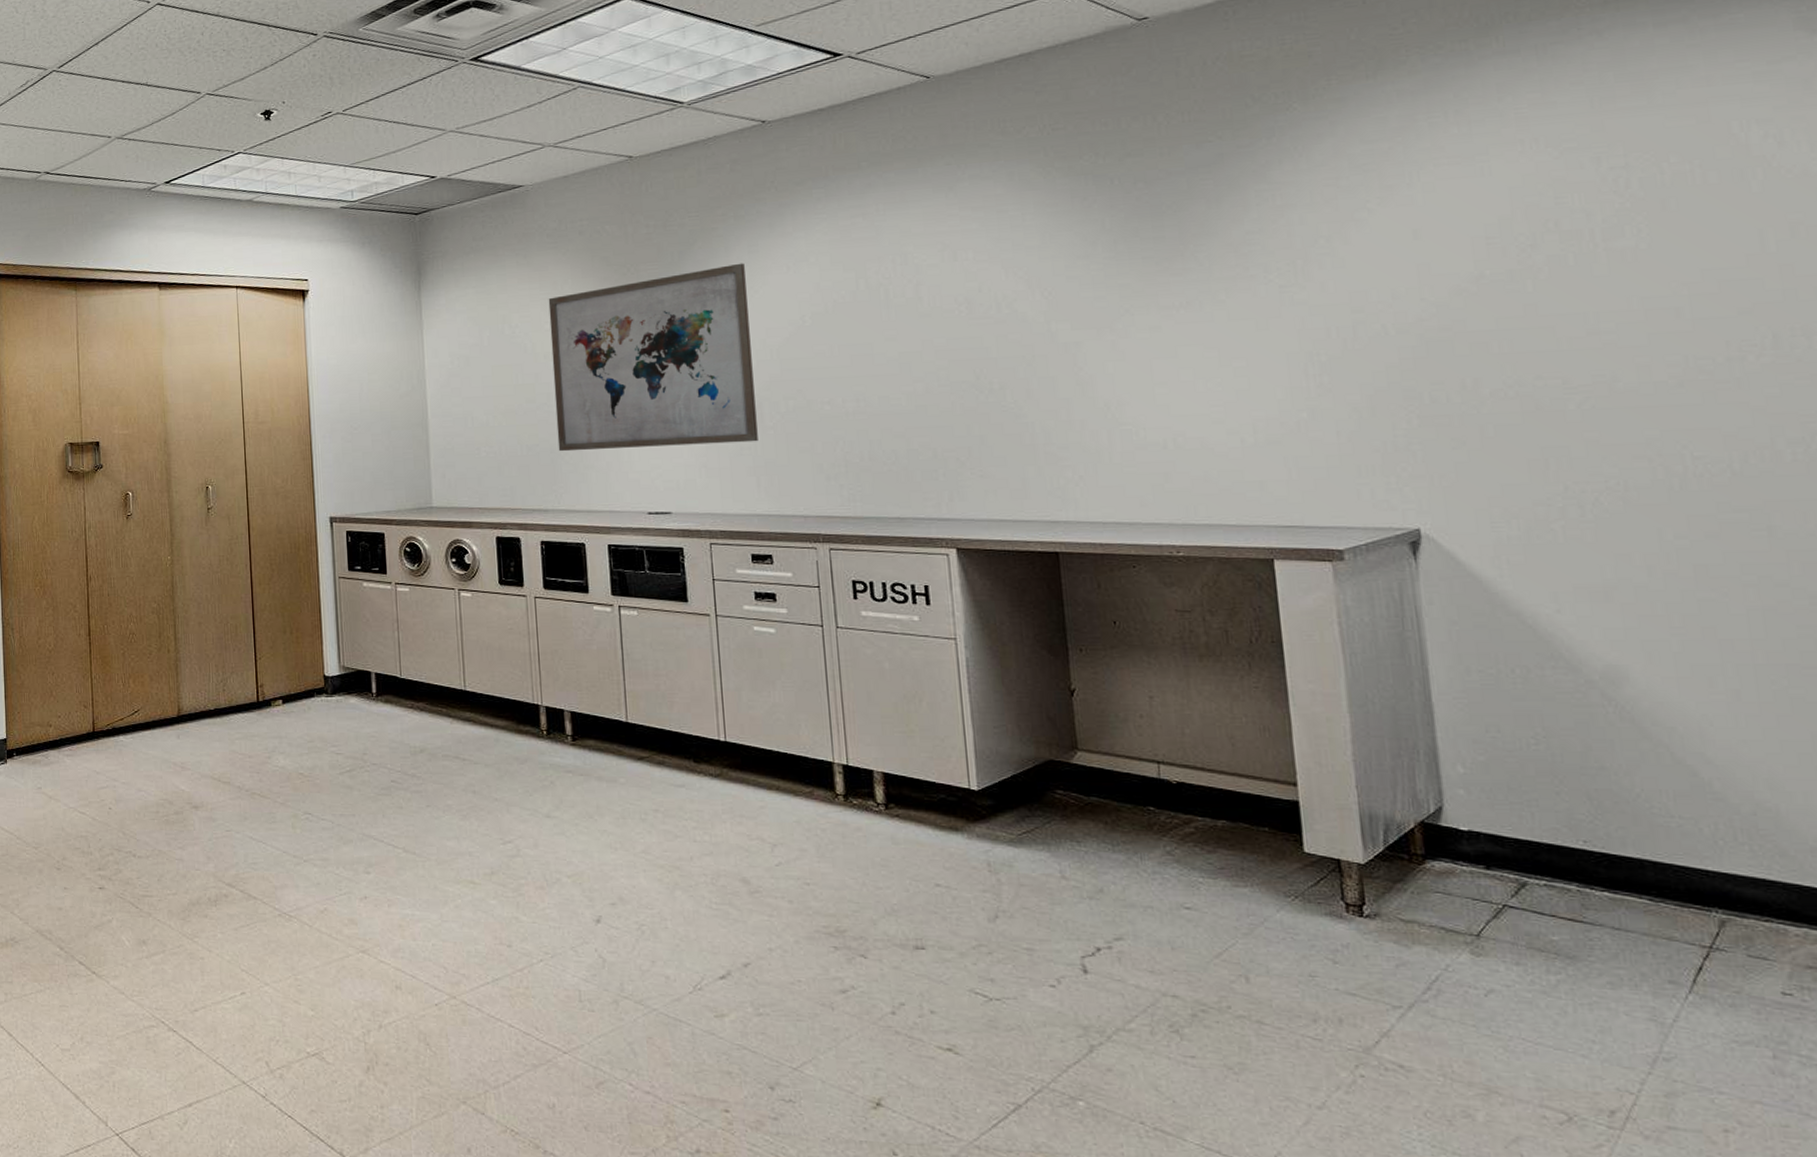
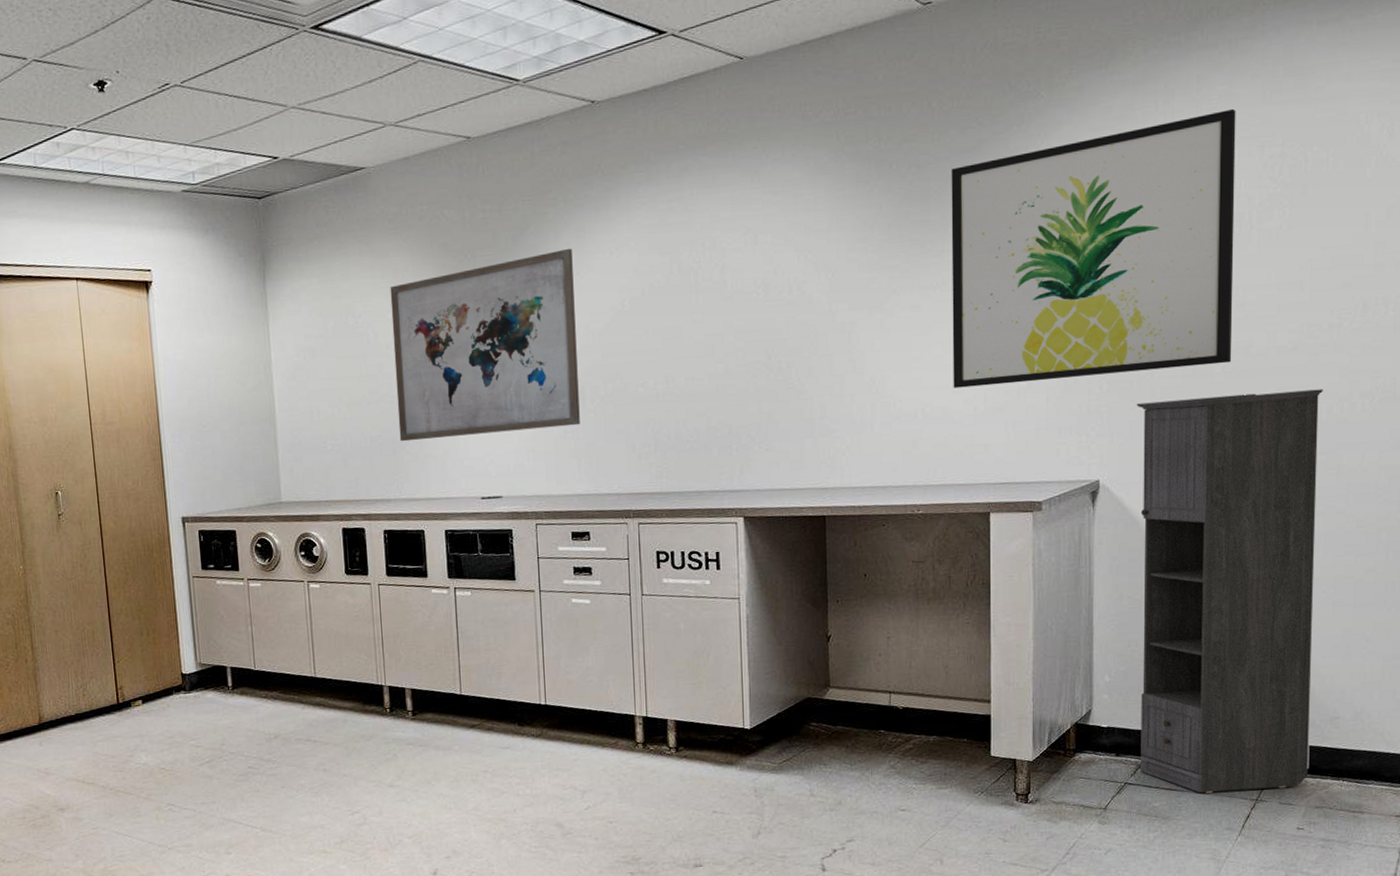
wall art: none [1187,117,1590,418] -> present [951,108,1236,389]
storage cabinet: none [1460,433,1788,936] -> present [1136,389,1323,793]

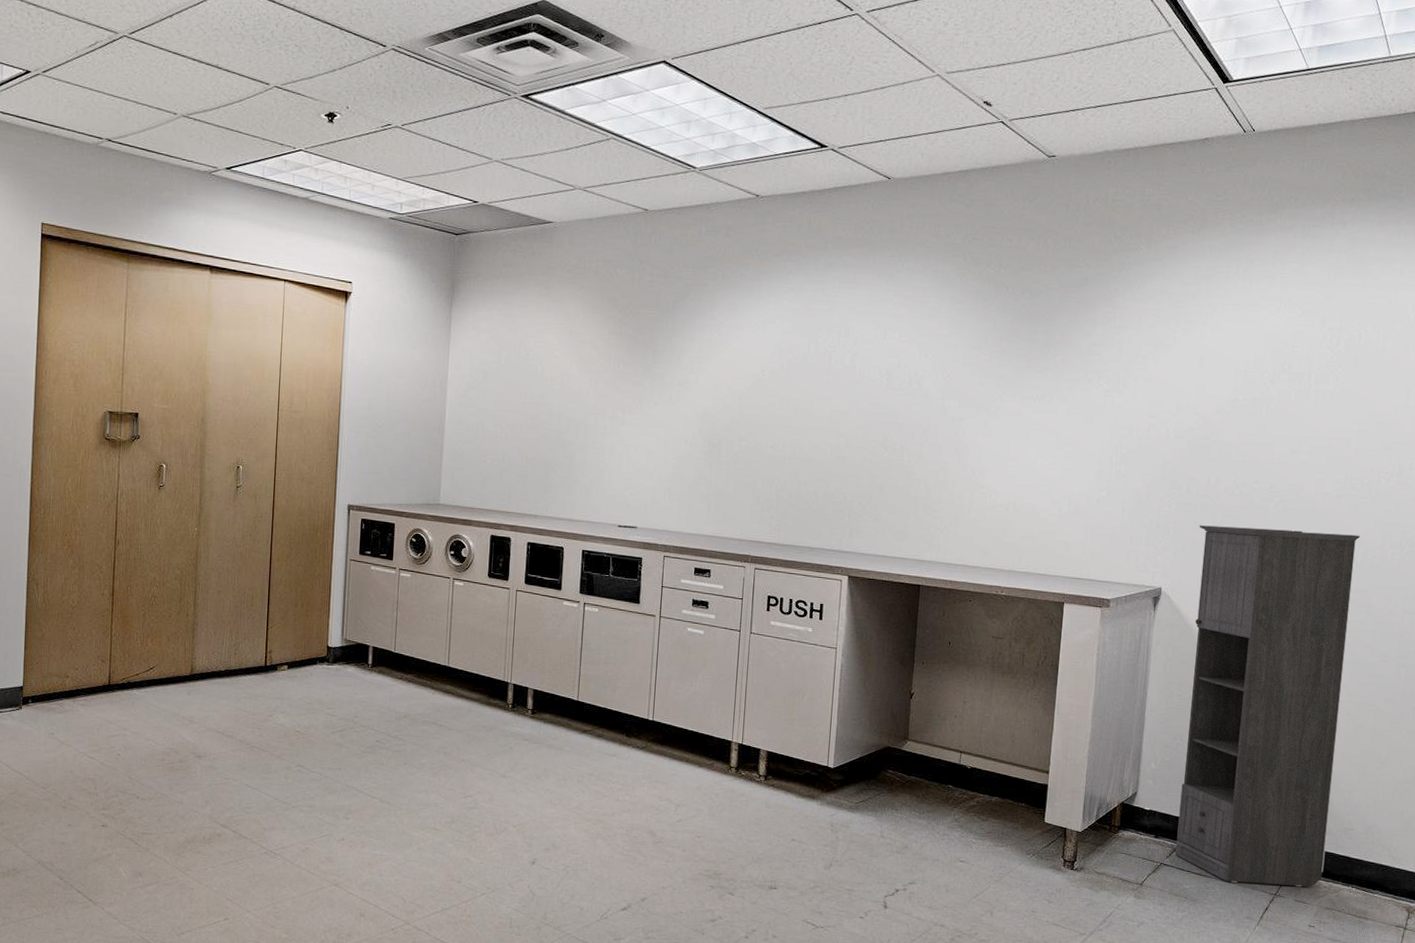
wall art: present [390,248,580,442] -> none [552,318,725,474]
wall art: present [951,108,1236,389] -> none [1042,284,1304,501]

